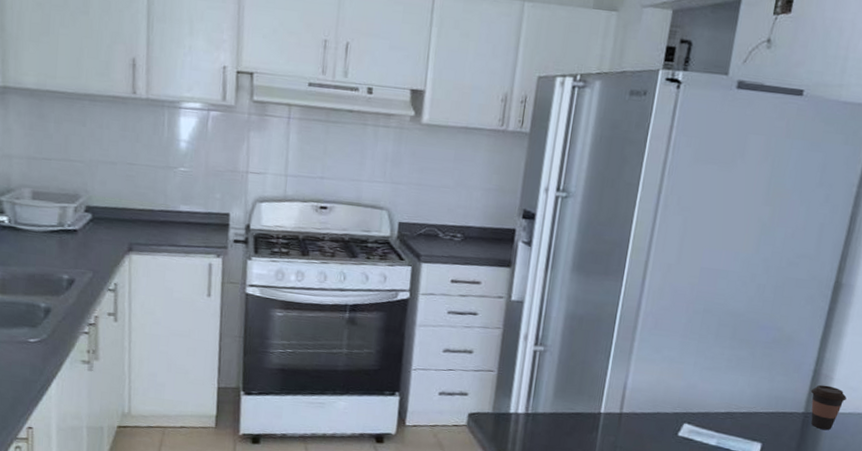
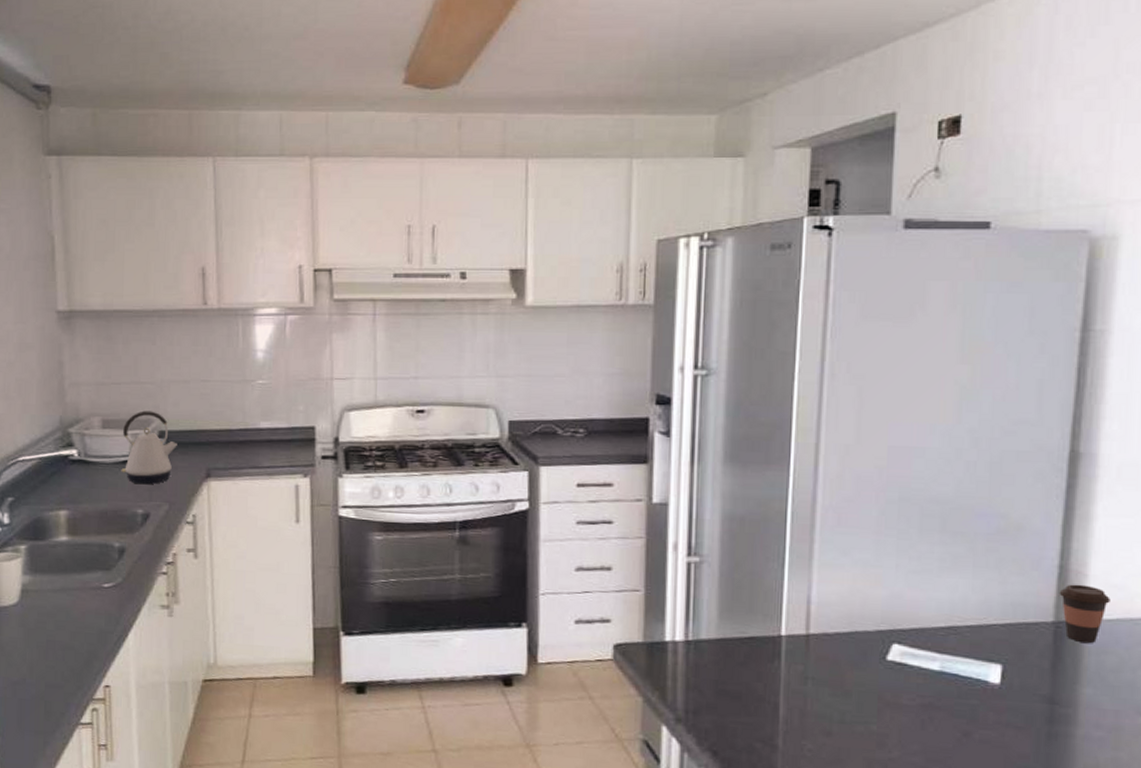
kettle: none [49,186,103,254] -> present [121,410,177,485]

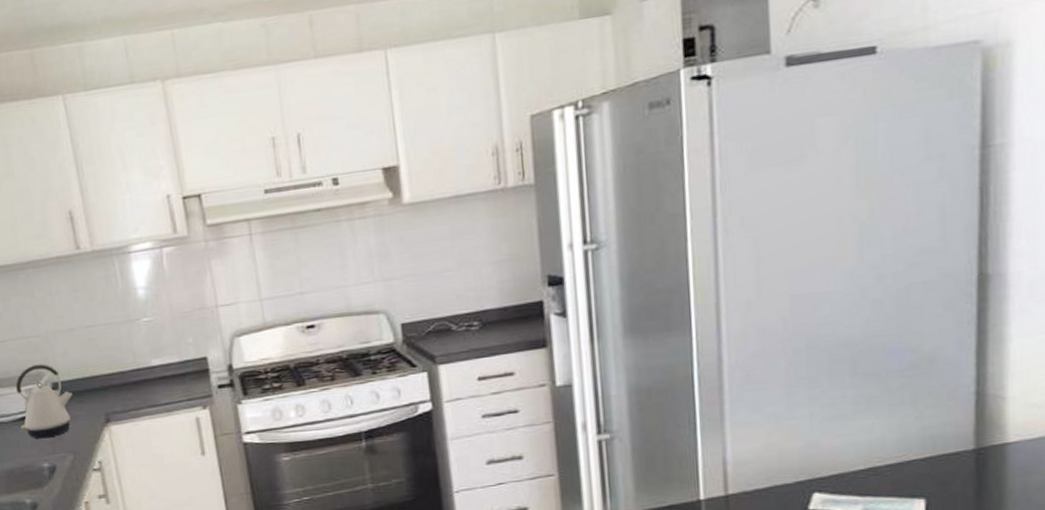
coffee cup: present [1059,584,1110,643] -> none [977,408,1031,466]

